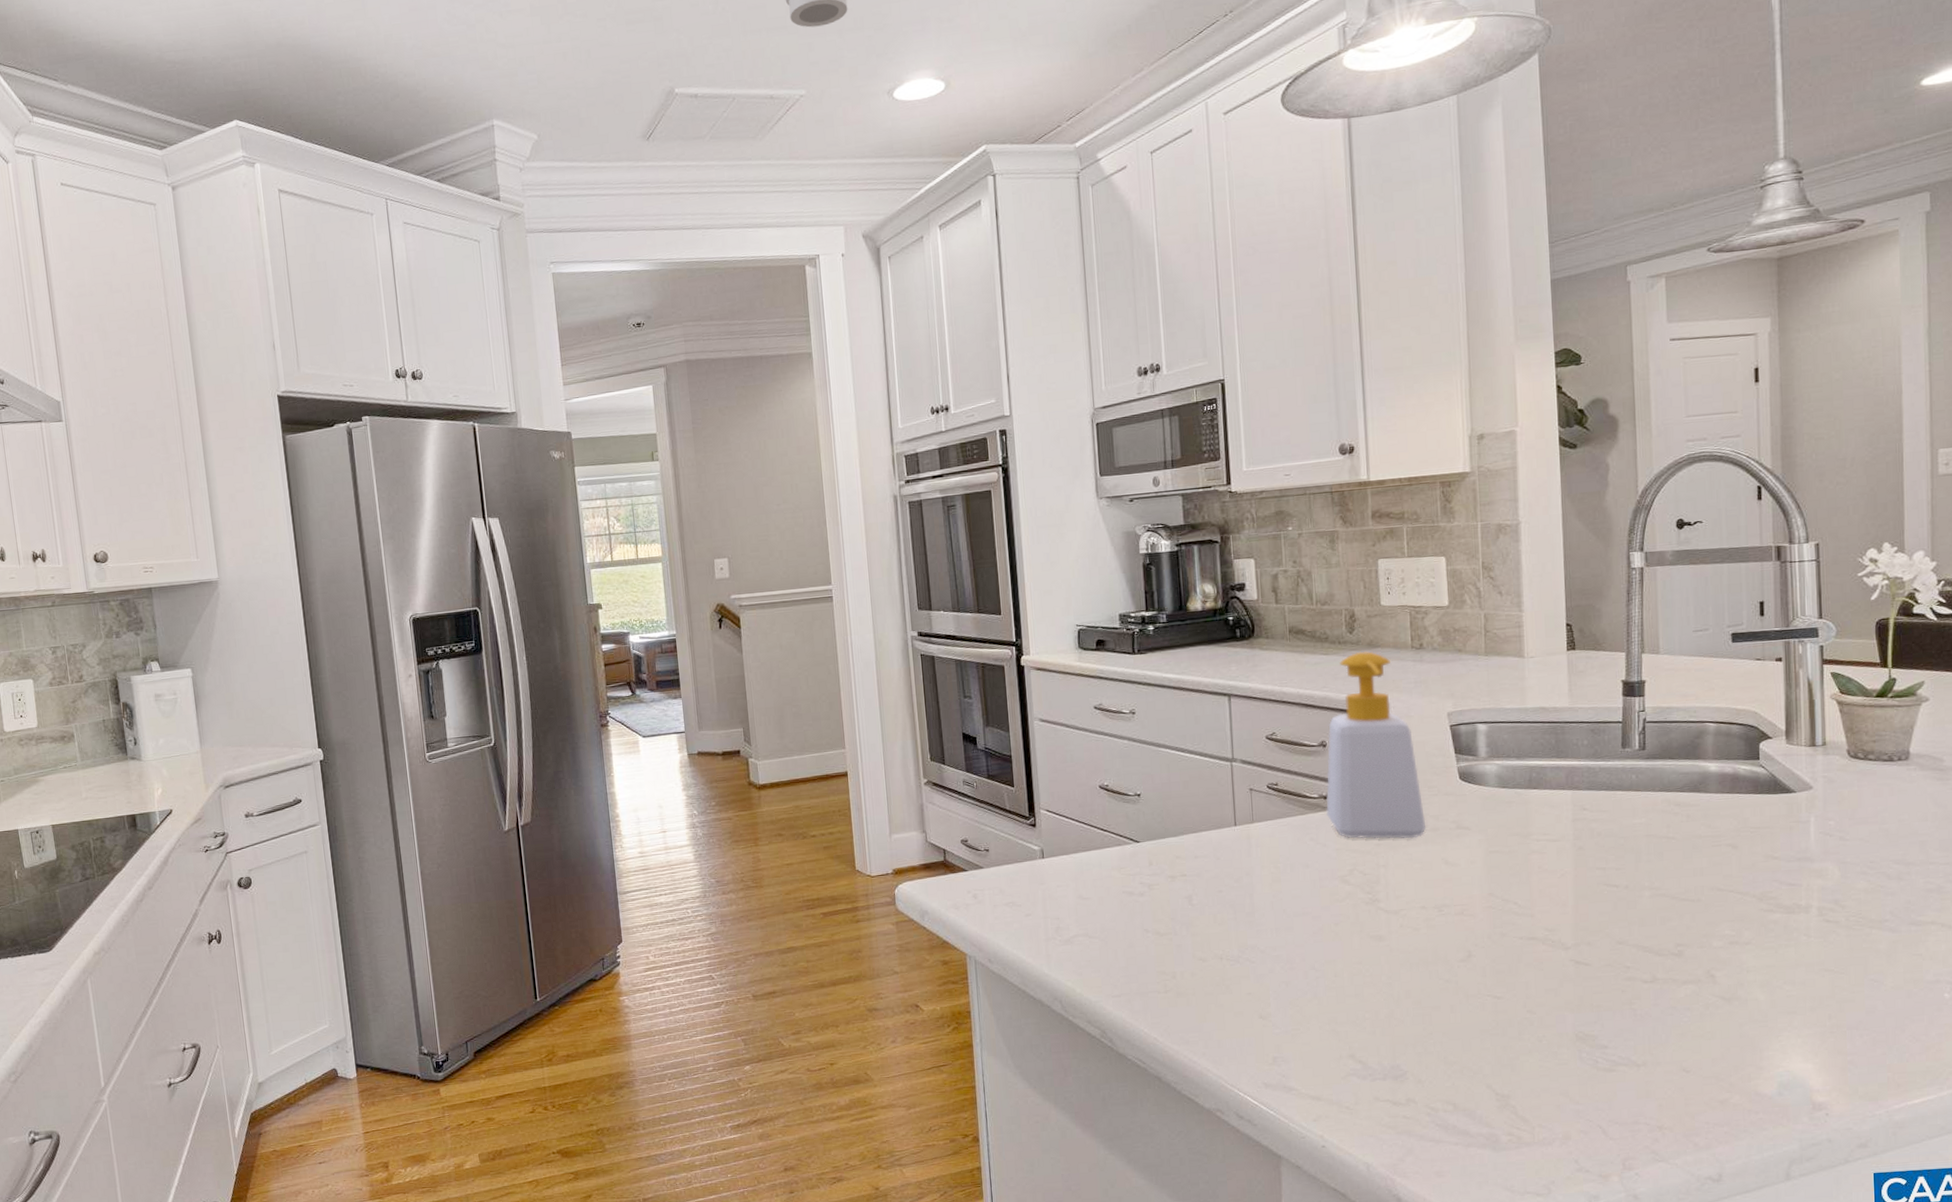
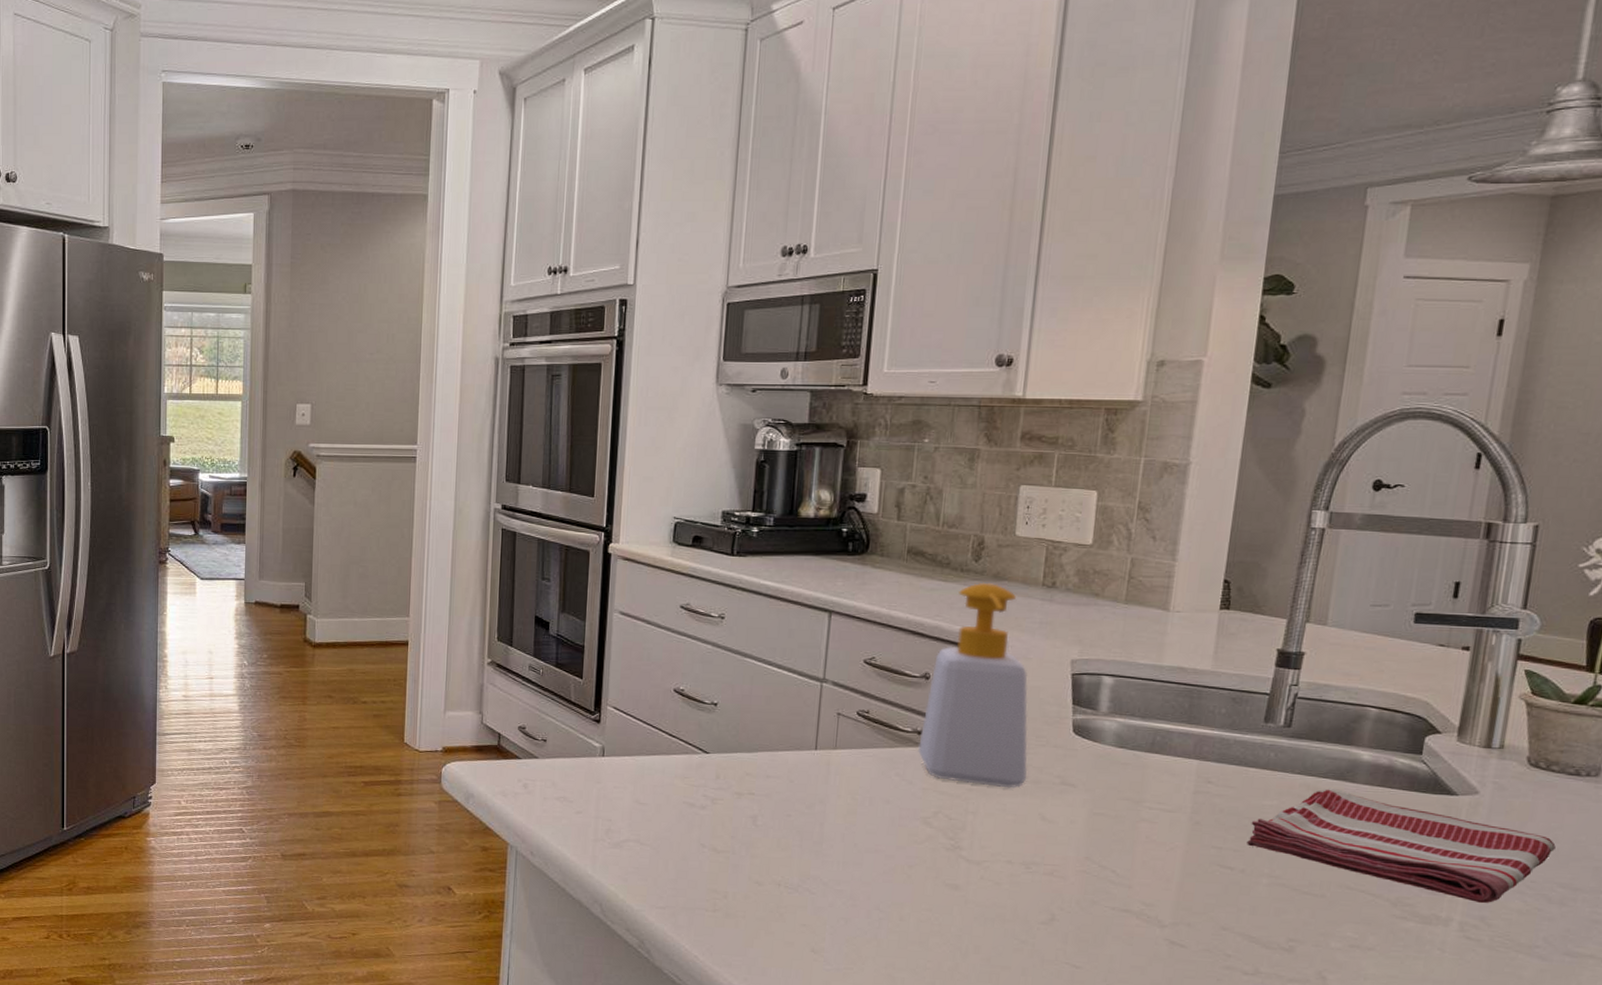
dish towel: none [1626,800,1885,888] -> present [1247,788,1556,903]

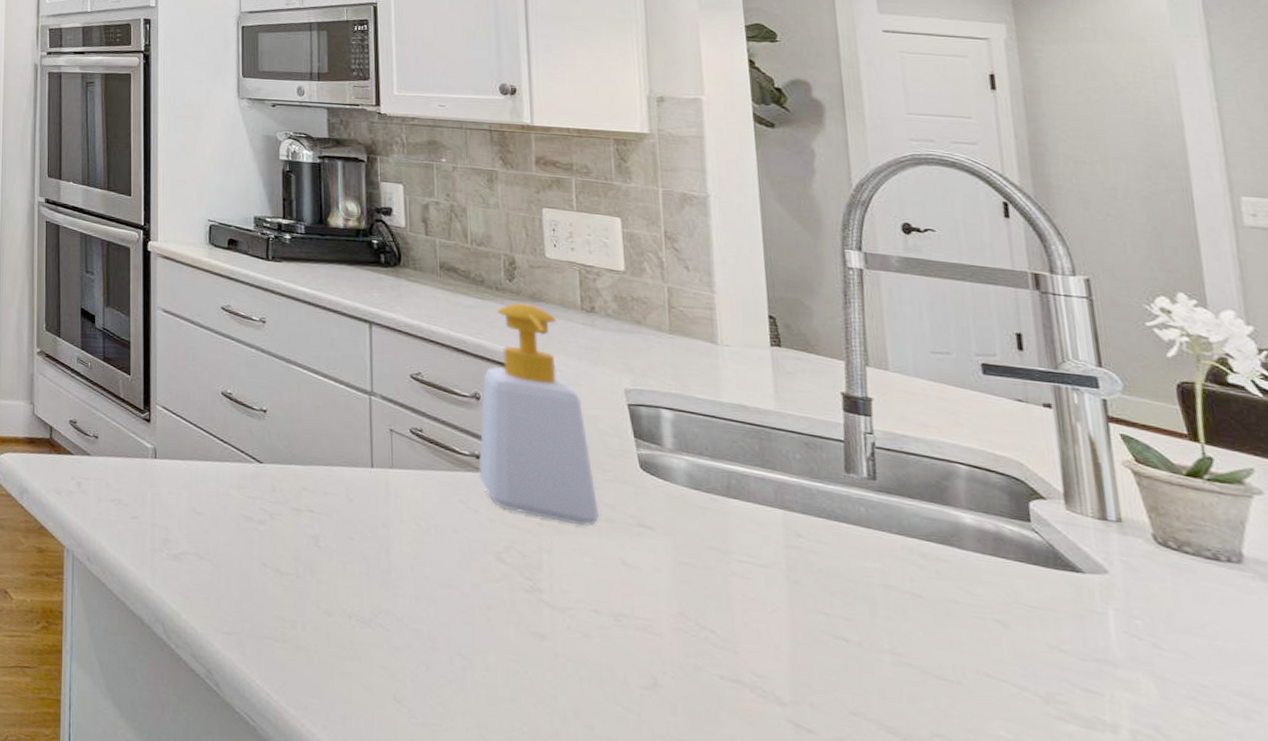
dish towel: present [1247,788,1556,903] -> none [856,552,1218,709]

